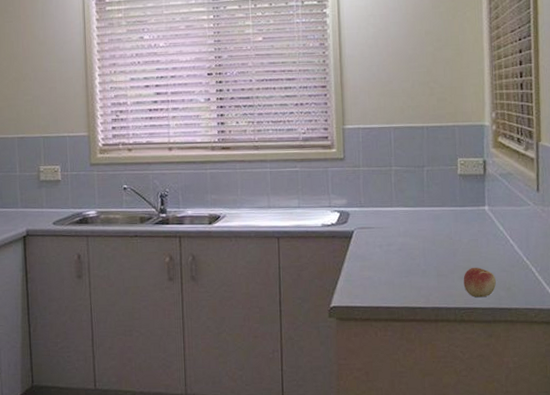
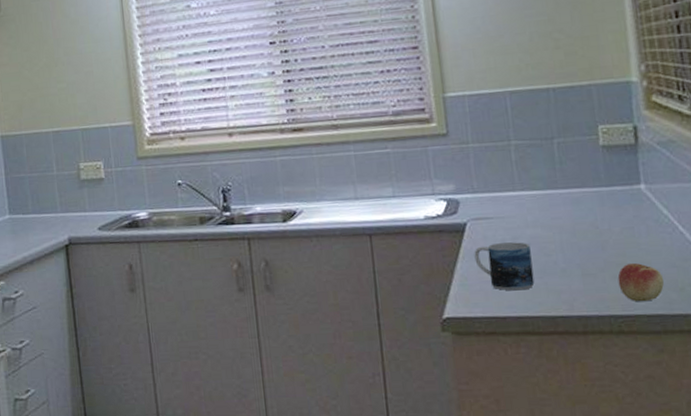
mug: none [358,247,402,286] -> present [474,242,535,291]

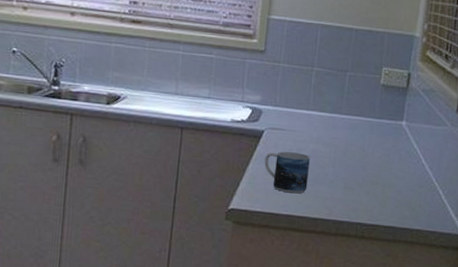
apple: present [617,262,664,302] -> none [369,183,402,215]

